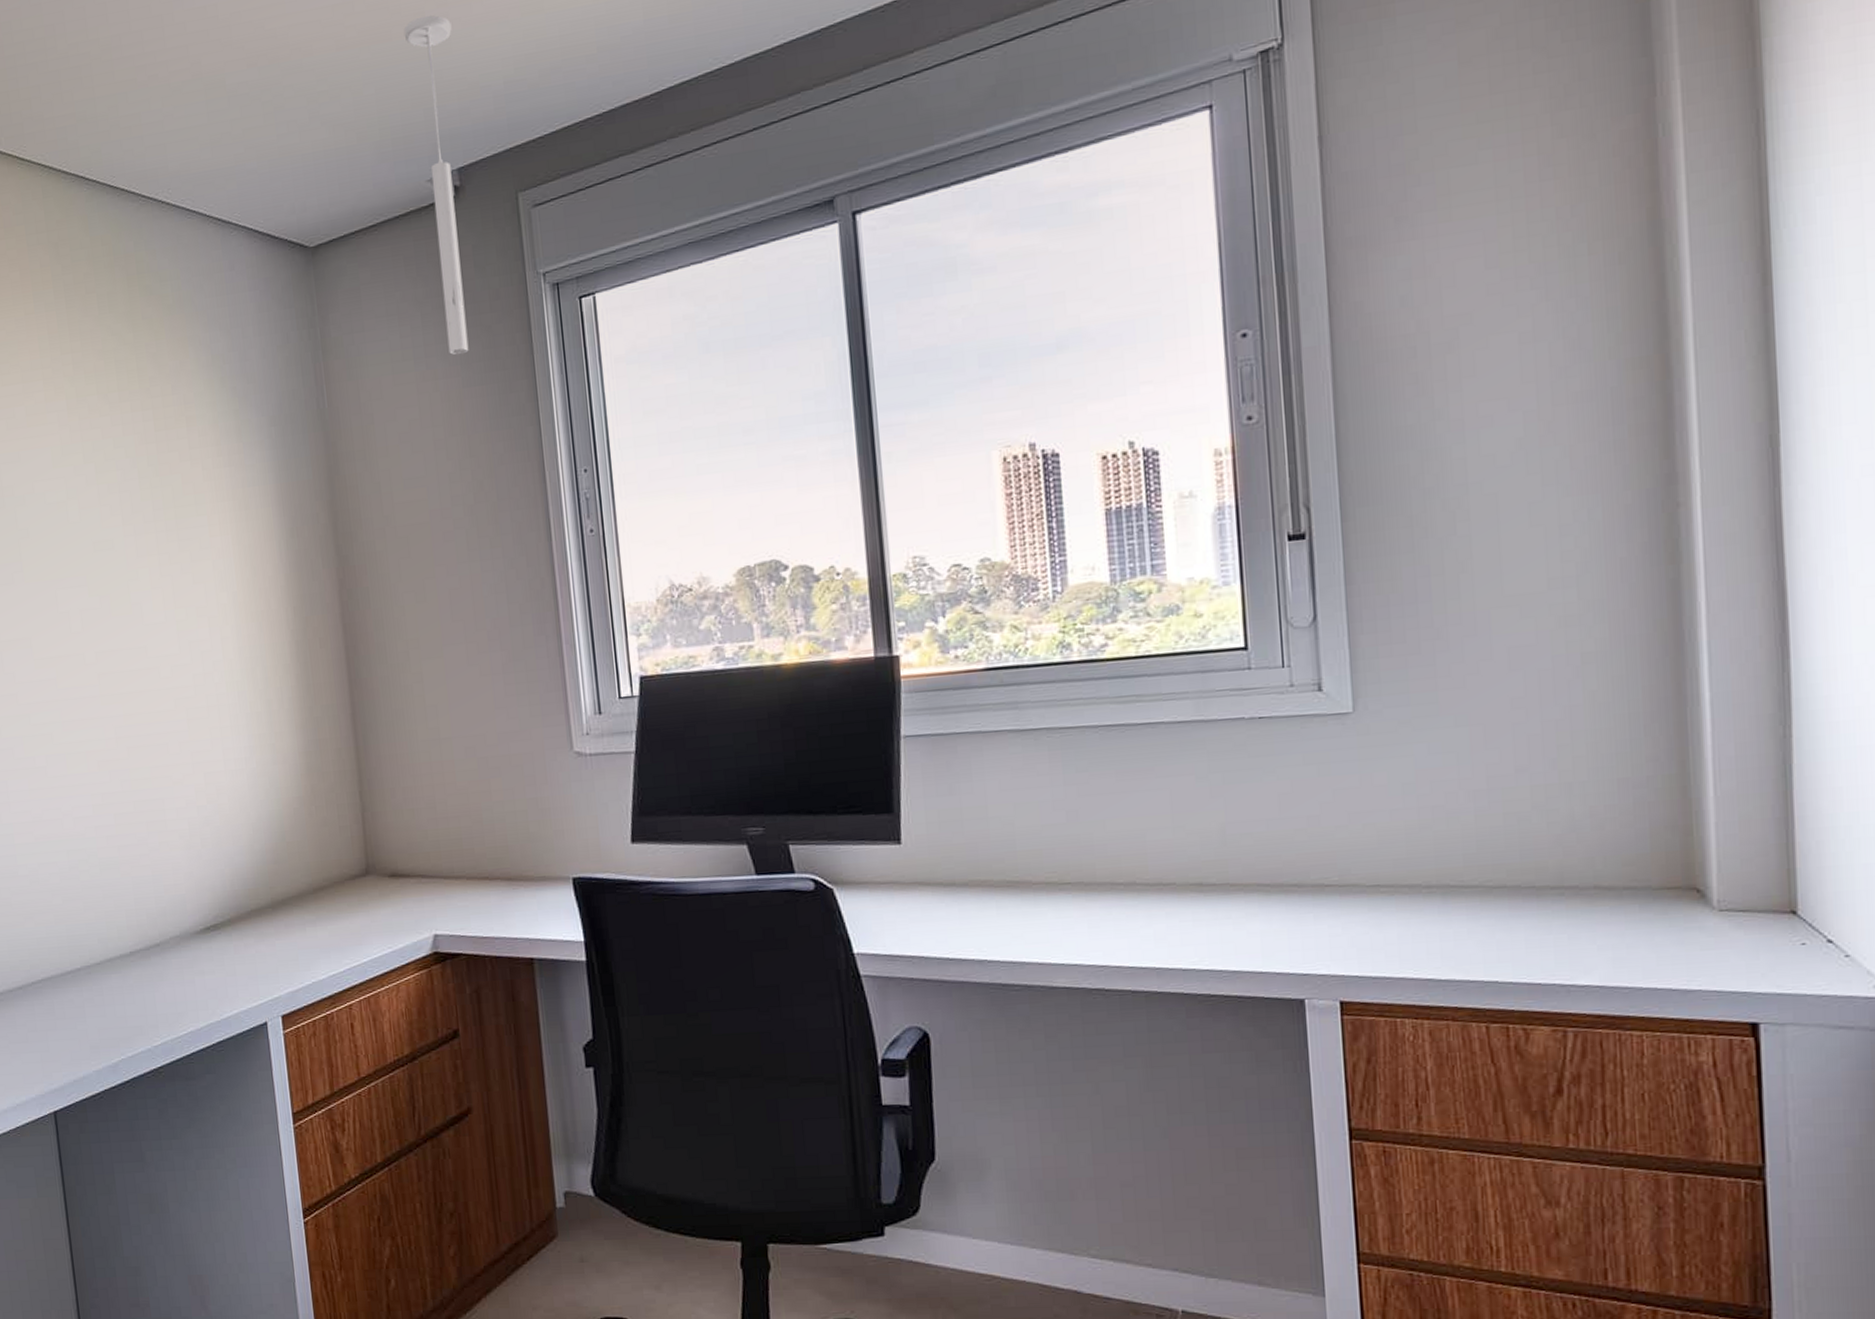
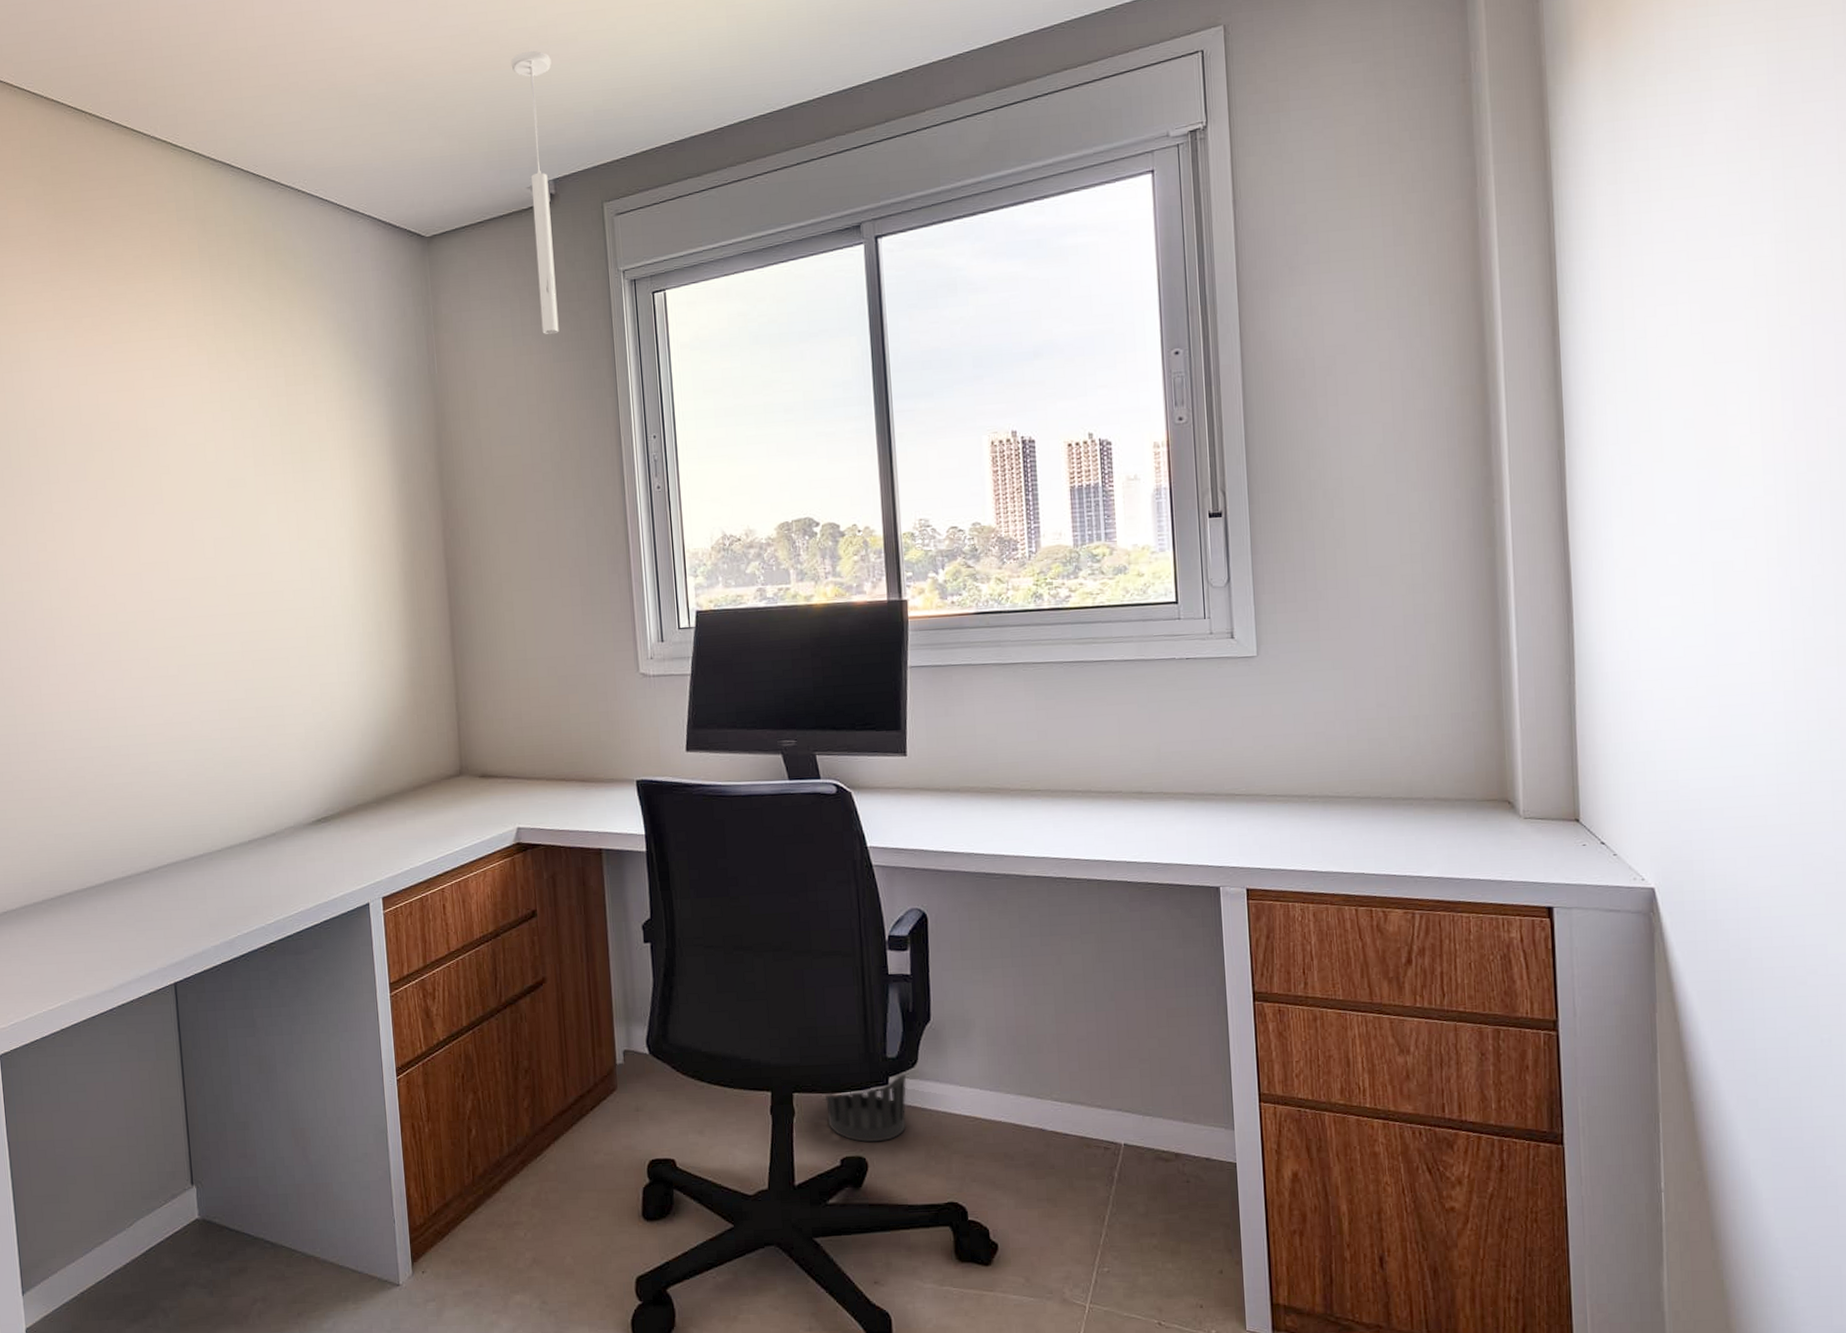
wastebasket: none [806,1220,907,1303] -> present [825,1071,907,1143]

